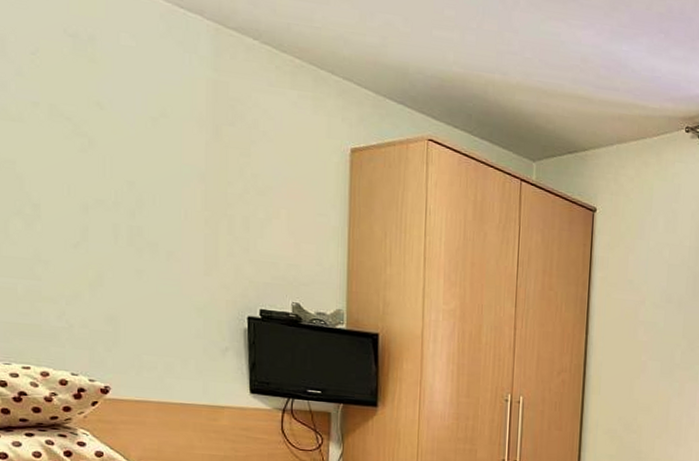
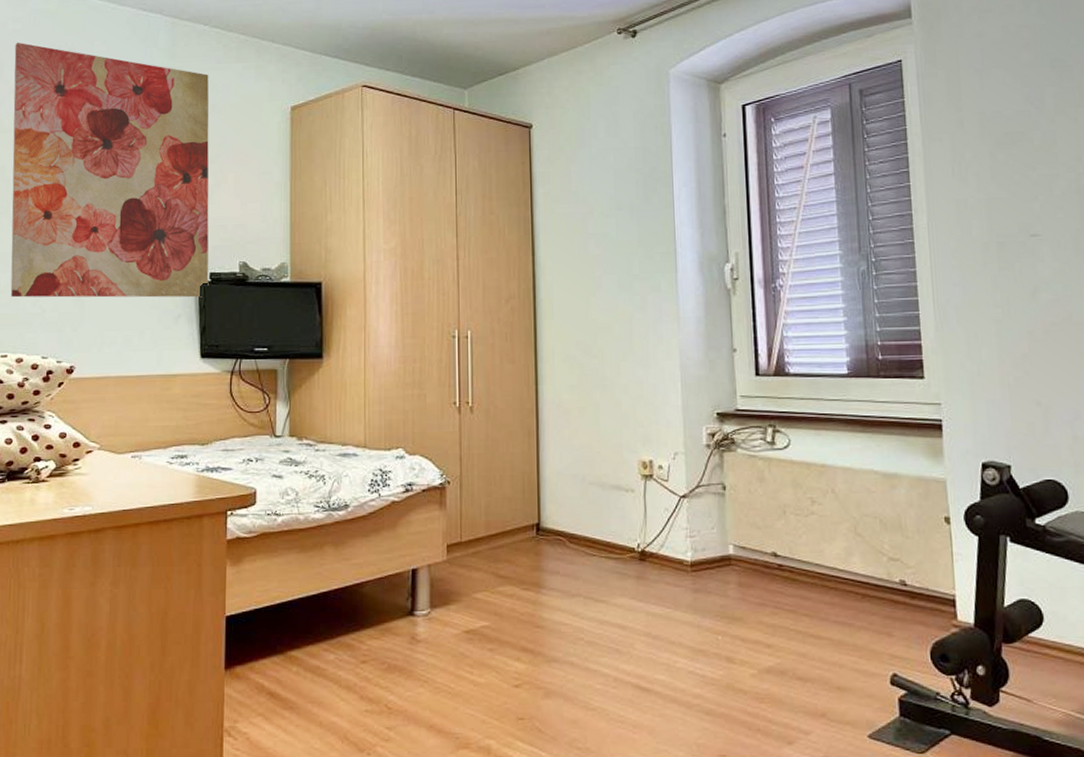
wall art: none [19,14,260,333] -> present [10,42,209,298]

